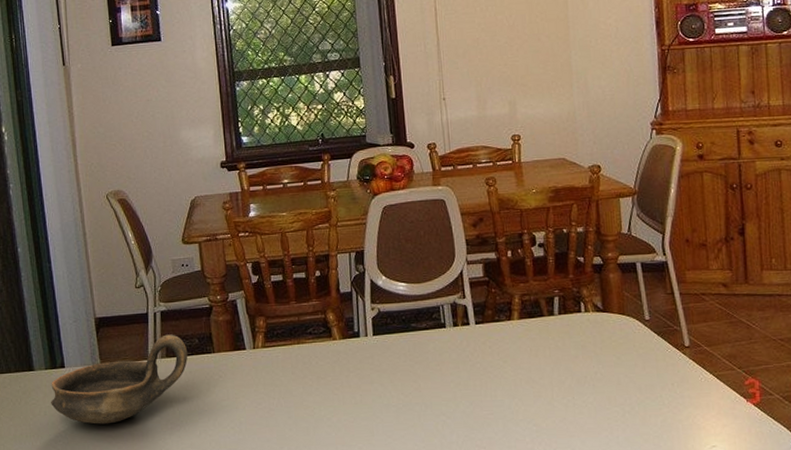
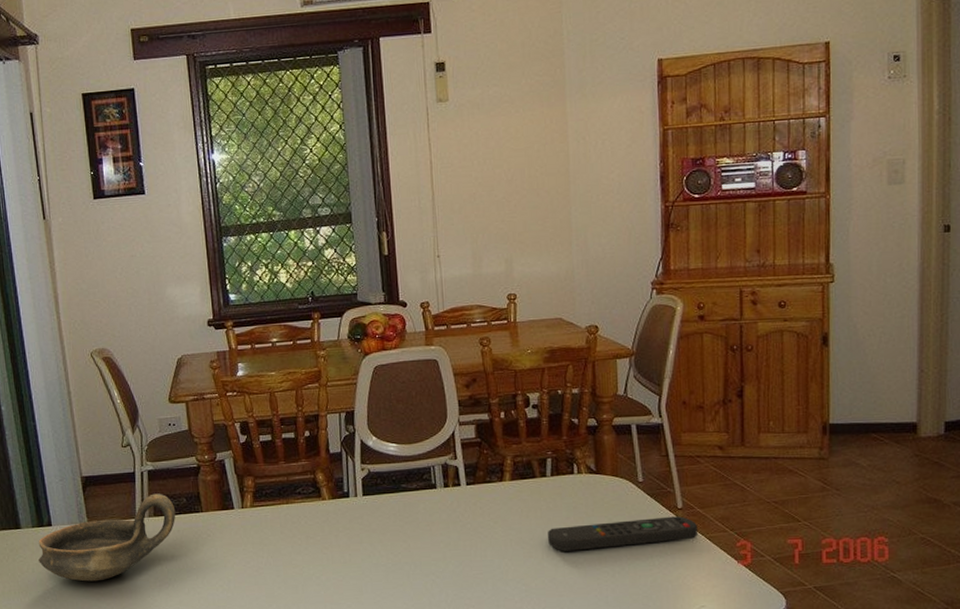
remote control: none [557,354,706,391] -> present [548,516,697,551]

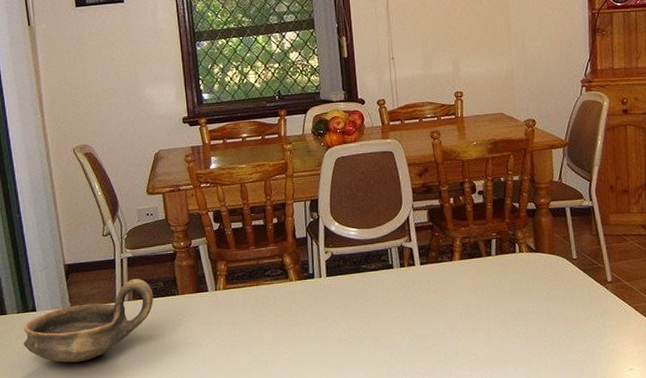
remote control: present [548,516,697,551] -> none [494,289,625,323]

